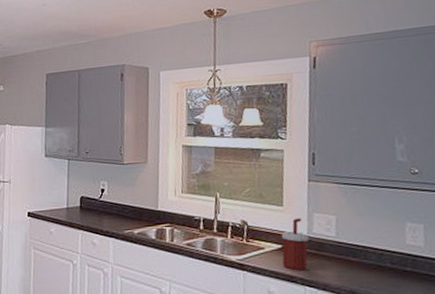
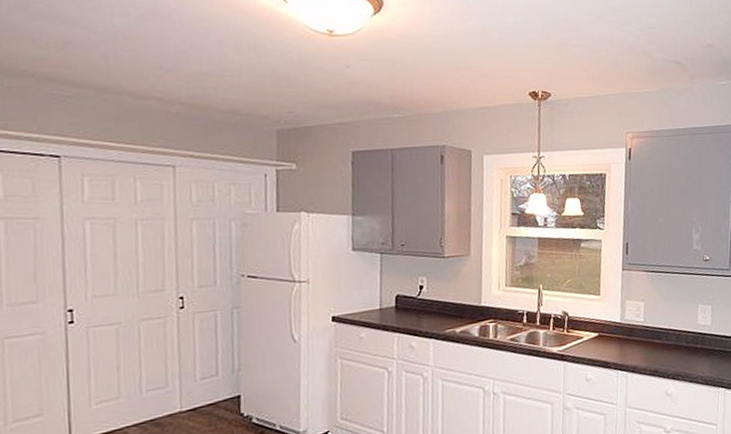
soap dispenser: present [281,218,309,271] -> none [598,305,622,357]

